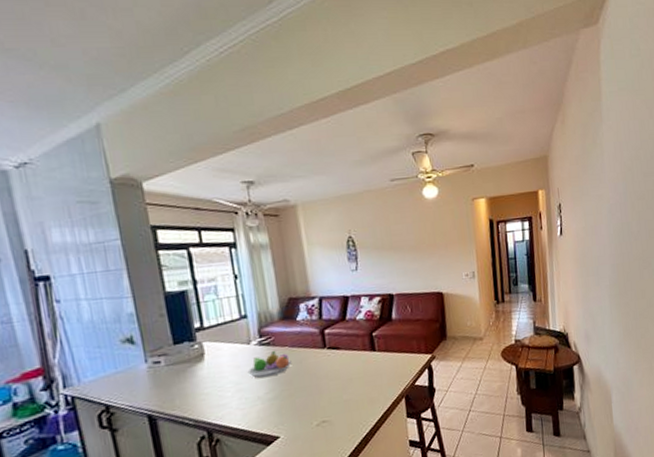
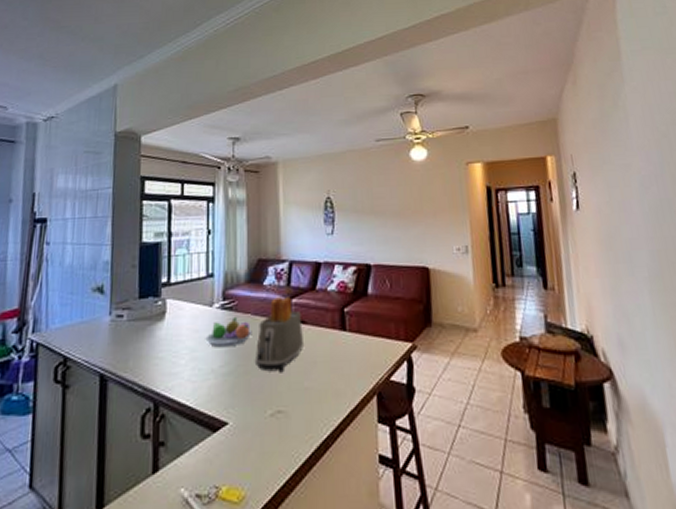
toaster: none [296,328,341,393] -> present [254,297,305,373]

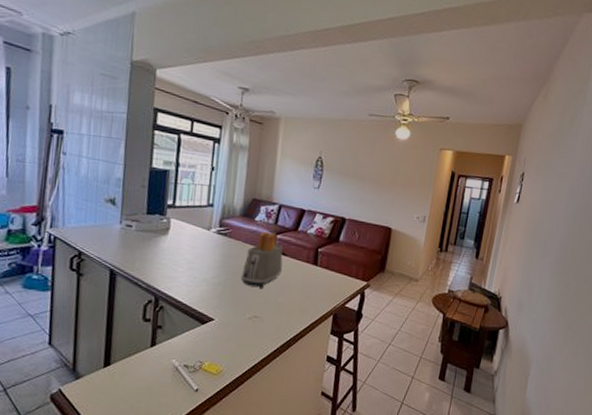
fruit bowl: present [205,316,252,348] -> none [201,241,241,264]

